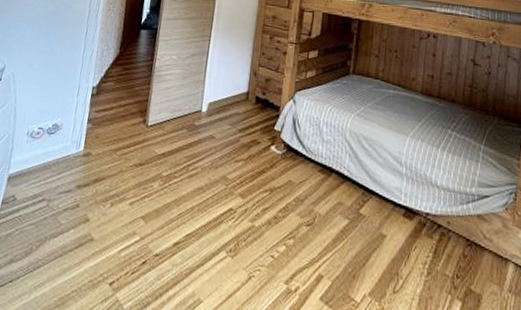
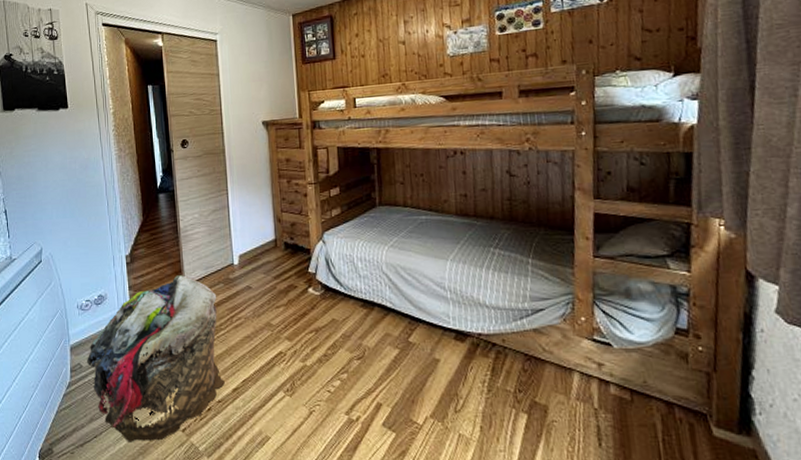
laundry basket: none [22,114,178,293] -> present [87,274,225,442]

